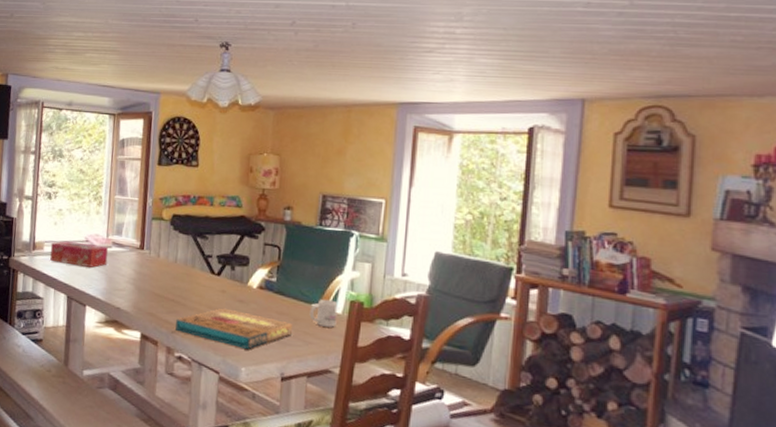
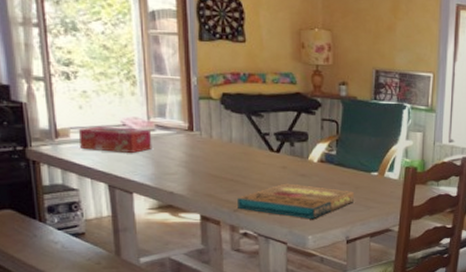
mug: present [309,299,338,327] -> none [369,167,394,192]

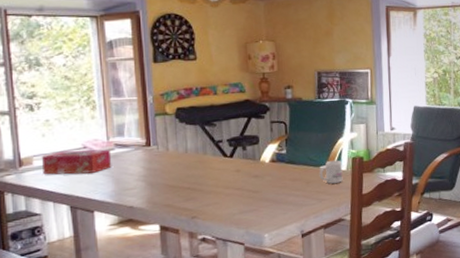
pizza box: present [238,183,355,220] -> none [195,185,307,218]
mug: none [369,167,394,192] -> present [319,160,343,184]

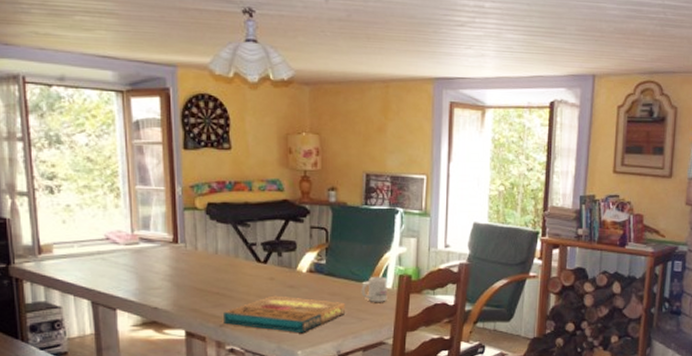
tissue box: present [41,149,112,175] -> none [61,241,136,267]
pizza box: none [195,185,307,218] -> present [224,295,346,334]

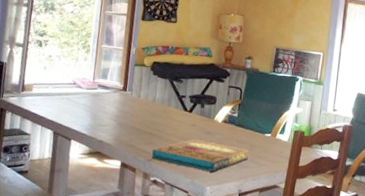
mug: present [361,276,388,302] -> none [263,129,285,152]

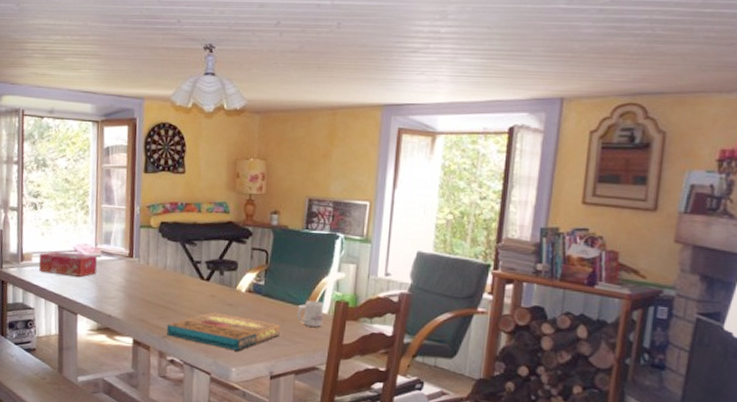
tissue box: none [38,83,94,107] -> present [38,251,98,277]
mug: none [263,129,285,152] -> present [296,300,324,327]

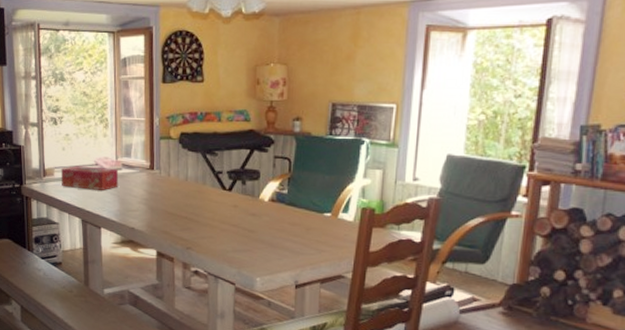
pizza box: present [167,312,281,351] -> none [190,222,306,261]
mug: present [296,300,324,327] -> none [321,207,349,235]

